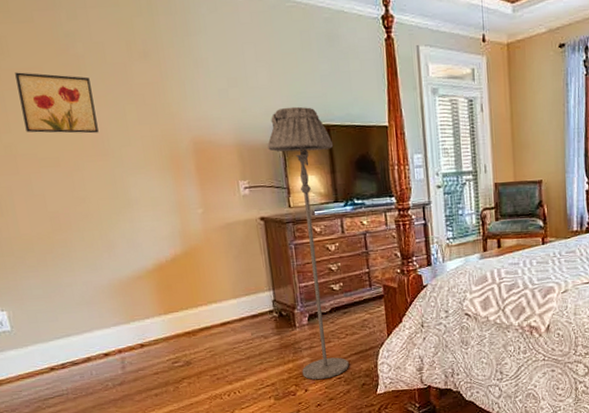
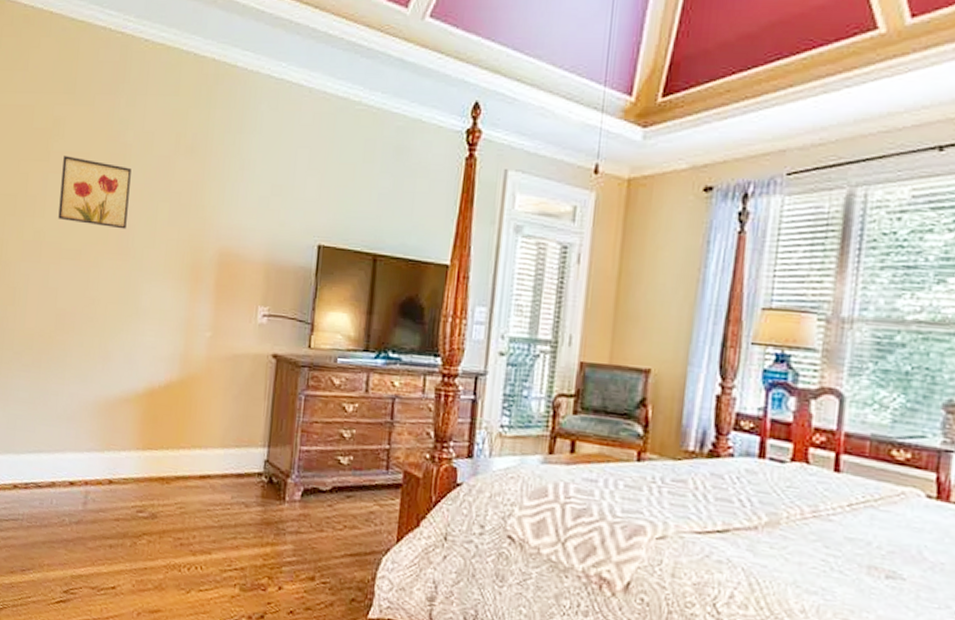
floor lamp: present [267,106,349,380] -> none [279,226,378,580]

